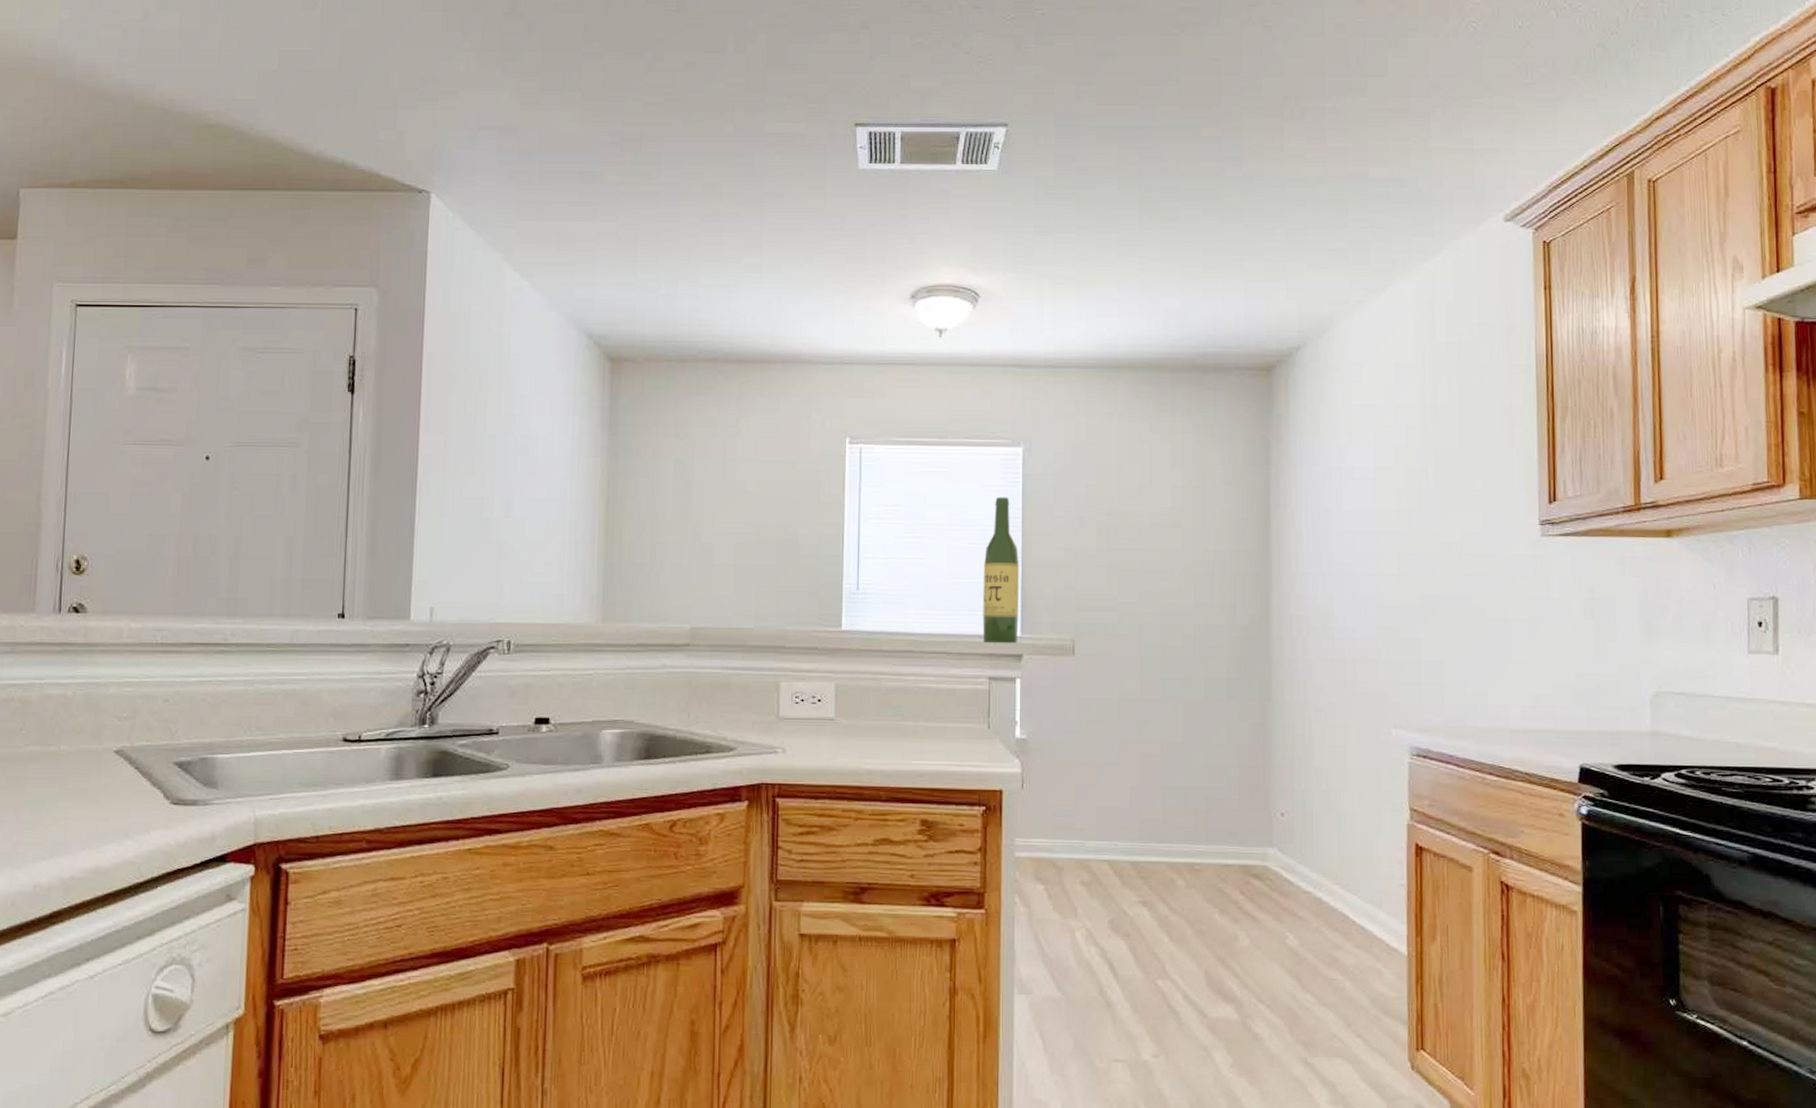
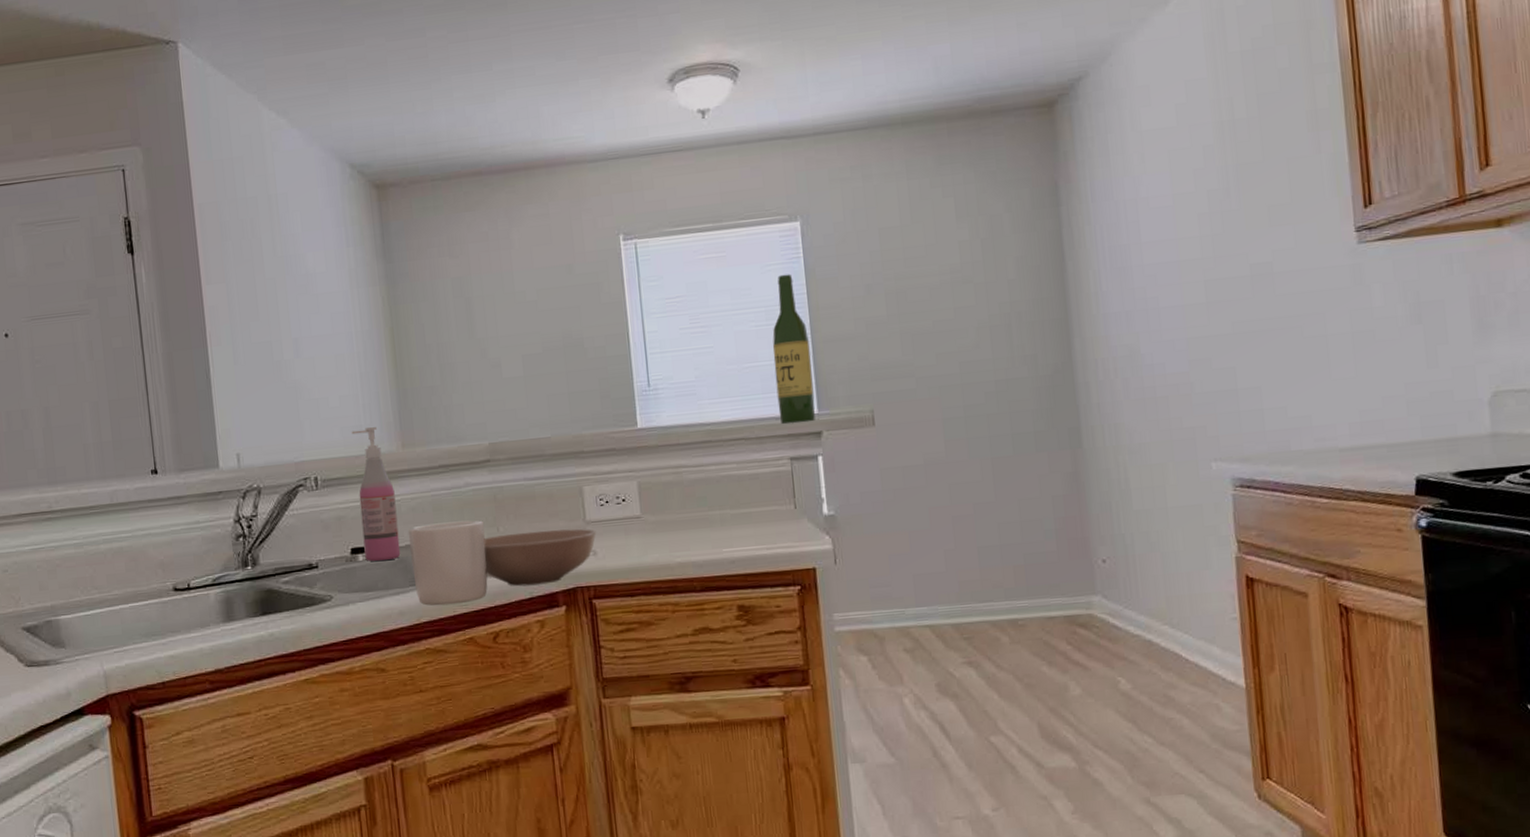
soap dispenser: none [549,597,588,735] -> present [351,427,401,562]
mug: none [596,702,676,788] -> present [407,519,488,606]
bowl: none [671,721,788,777] -> present [484,528,597,587]

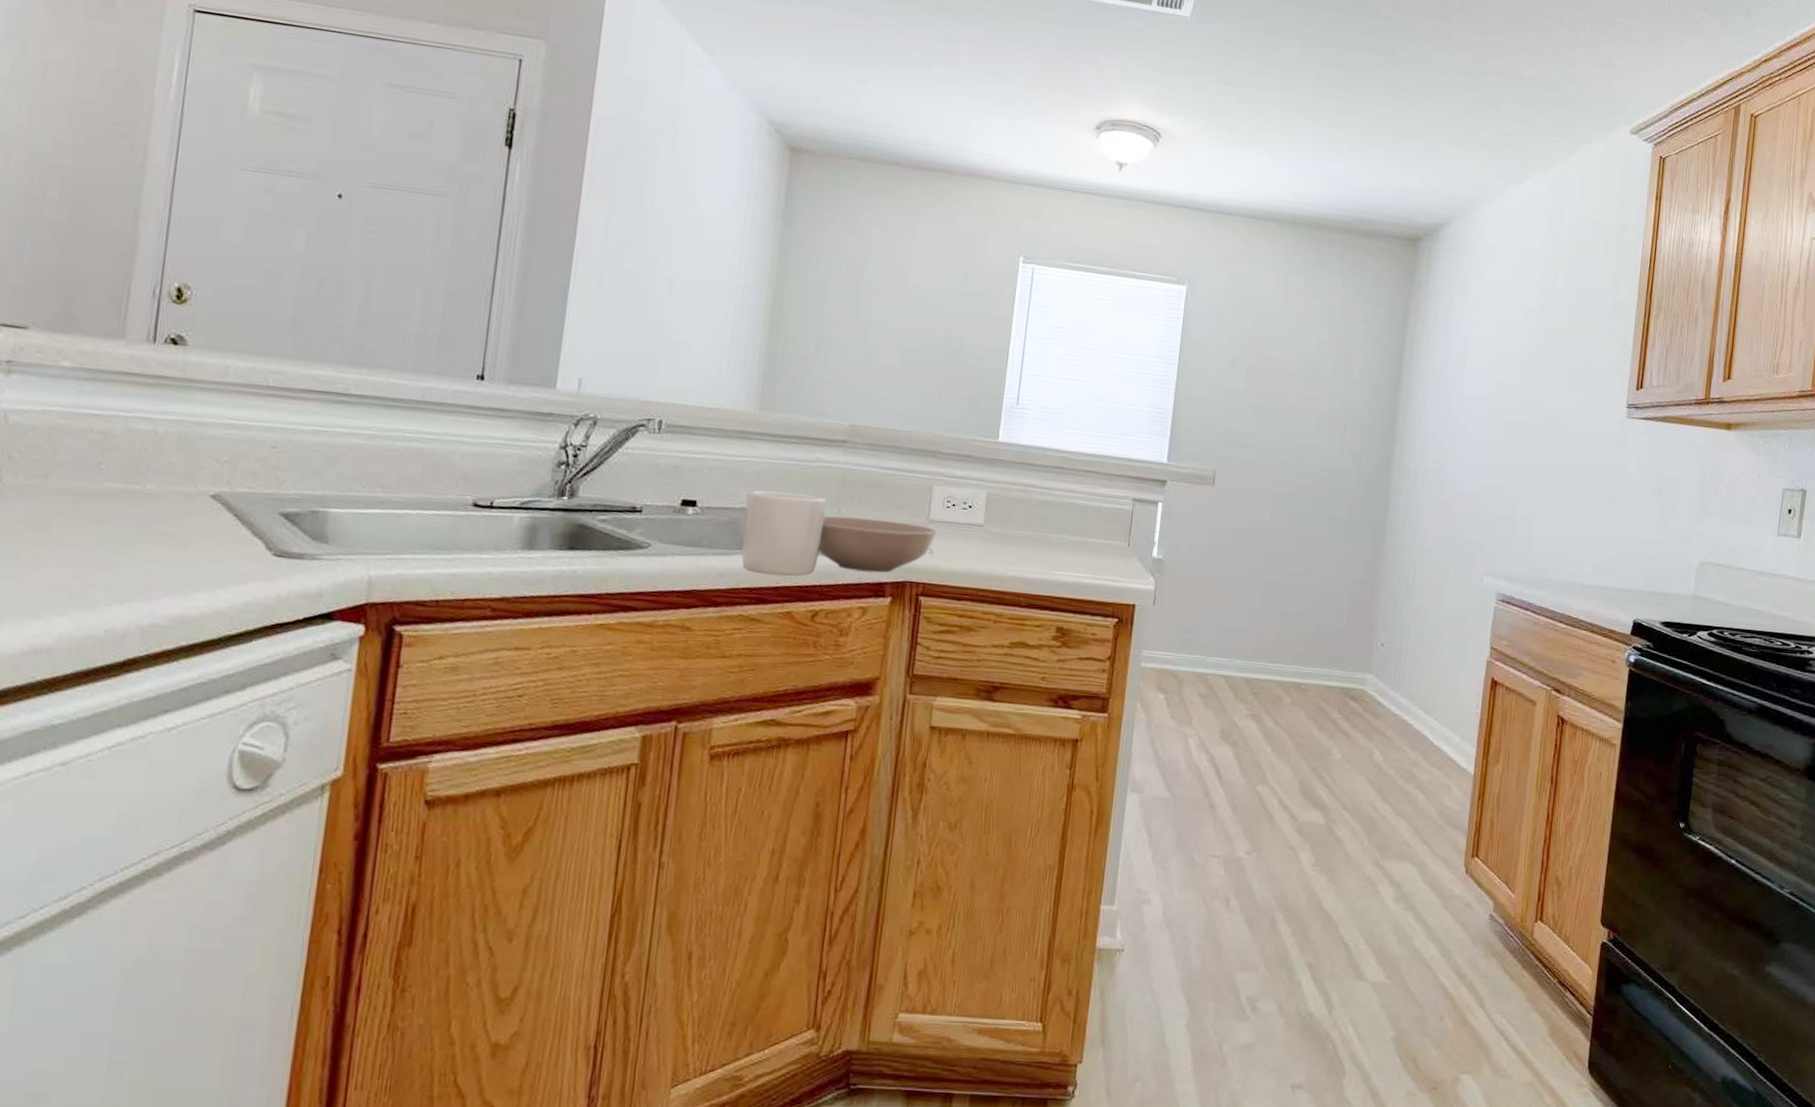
soap dispenser: present [351,427,401,562] -> none [695,382,742,519]
wine bottle: present [772,273,815,425] -> none [1131,330,1173,470]

